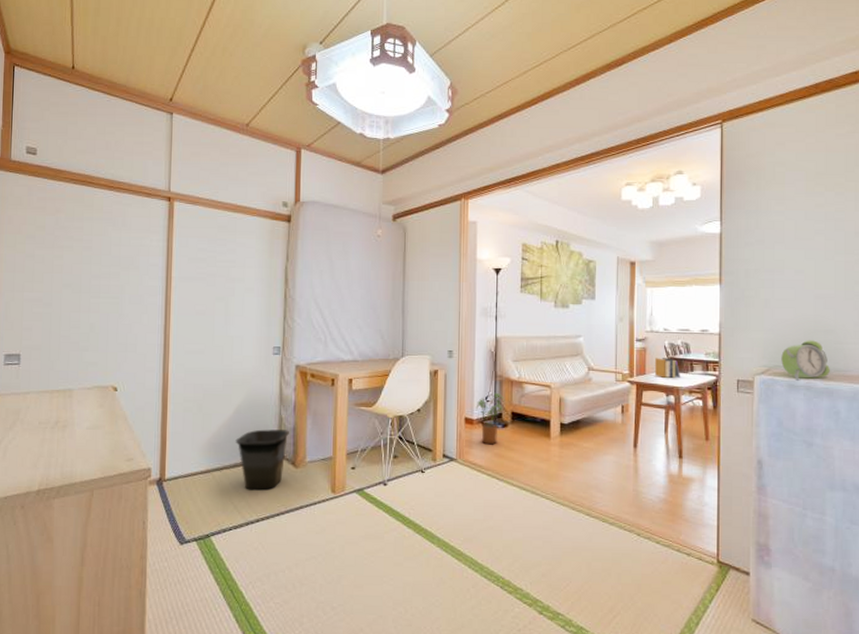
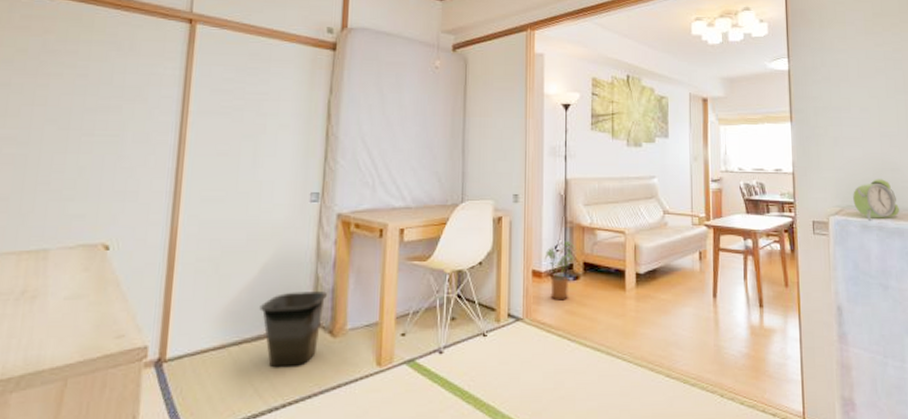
books: present [655,358,681,378] -> none [731,199,758,220]

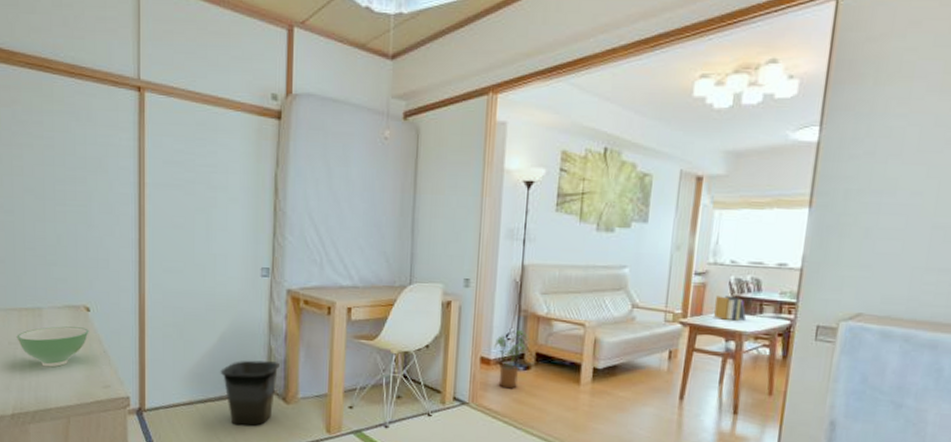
bowl: none [10,269,106,319] -> present [17,326,89,368]
books: none [731,199,758,220] -> present [714,295,747,321]
alarm clock: present [853,179,899,221] -> none [876,280,939,330]

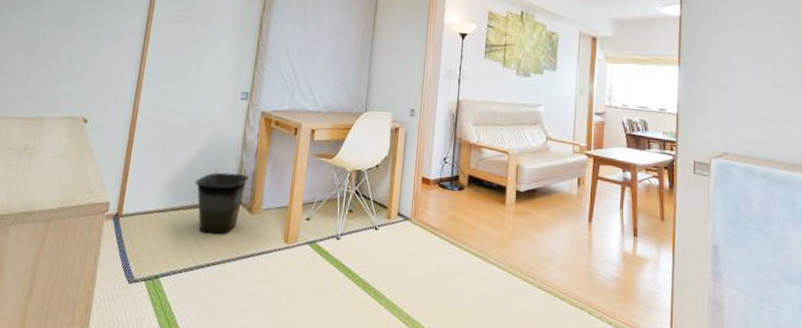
bowl: present [17,326,89,368] -> none [16,135,83,172]
house plant: present [494,329,529,389] -> none [433,154,463,207]
books: present [714,295,747,321] -> none [612,132,638,155]

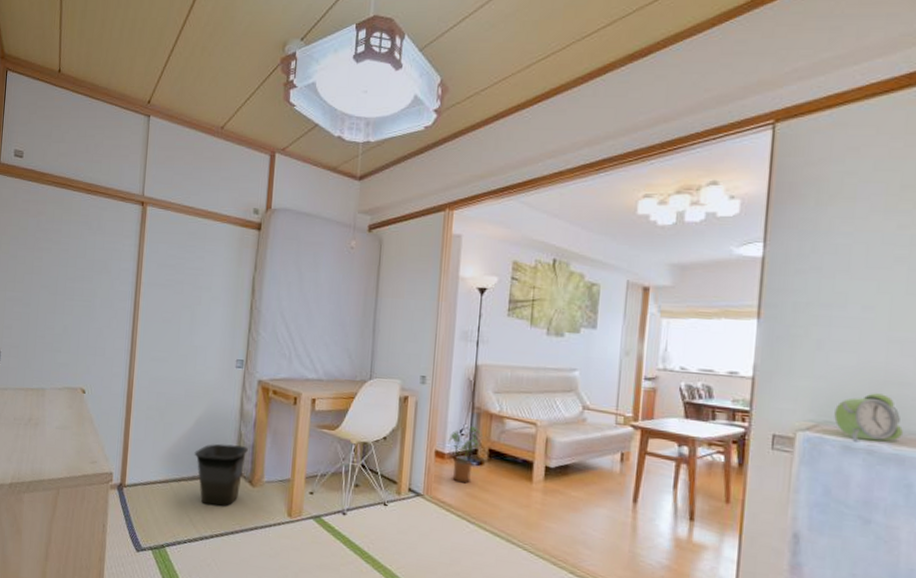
house plant: none [433,154,463,207] -> present [448,425,482,484]
alarm clock: none [738,127,787,167] -> present [834,393,903,442]

